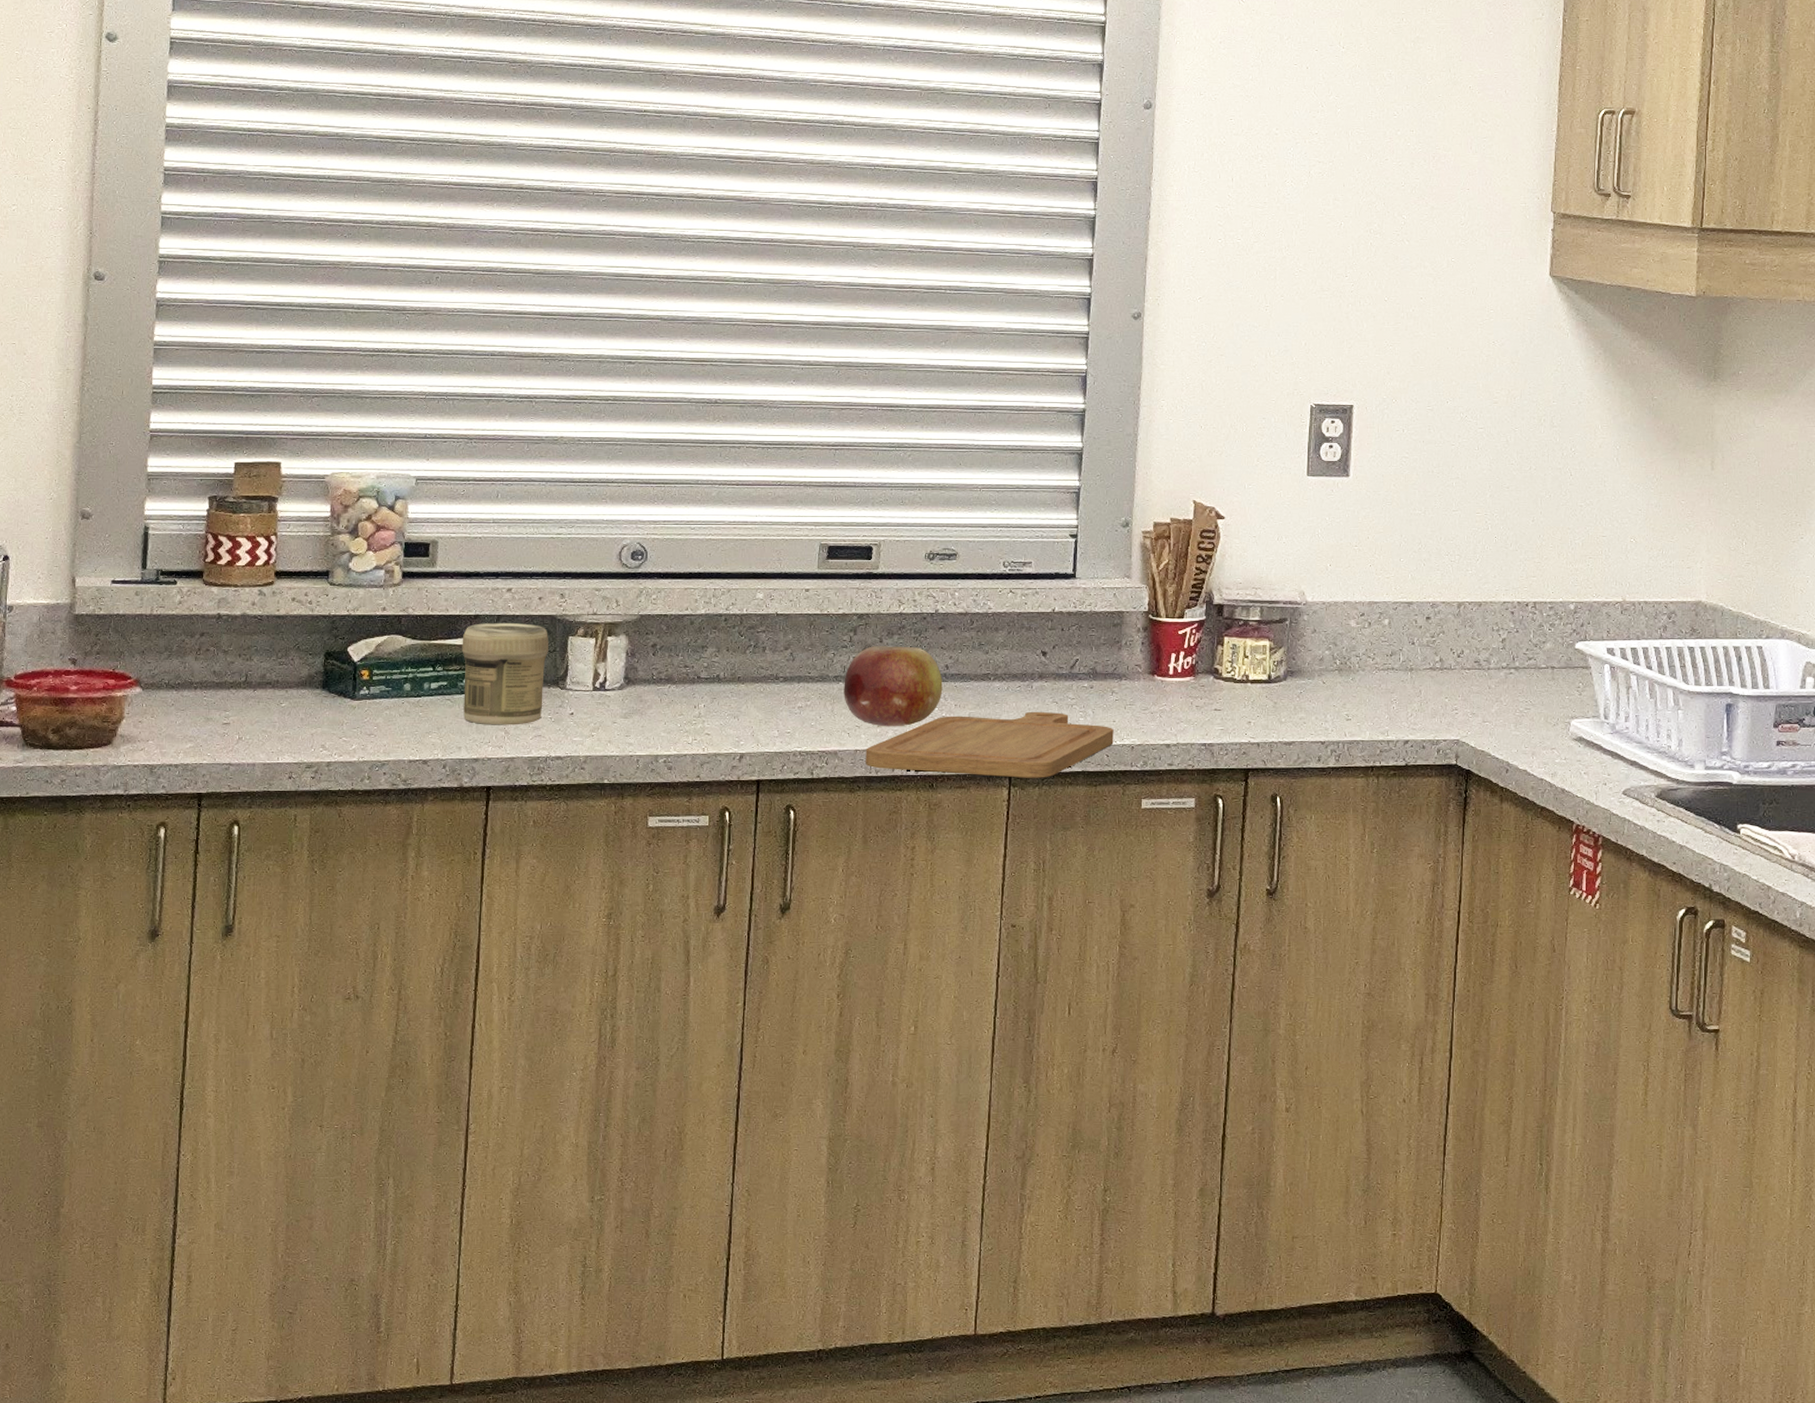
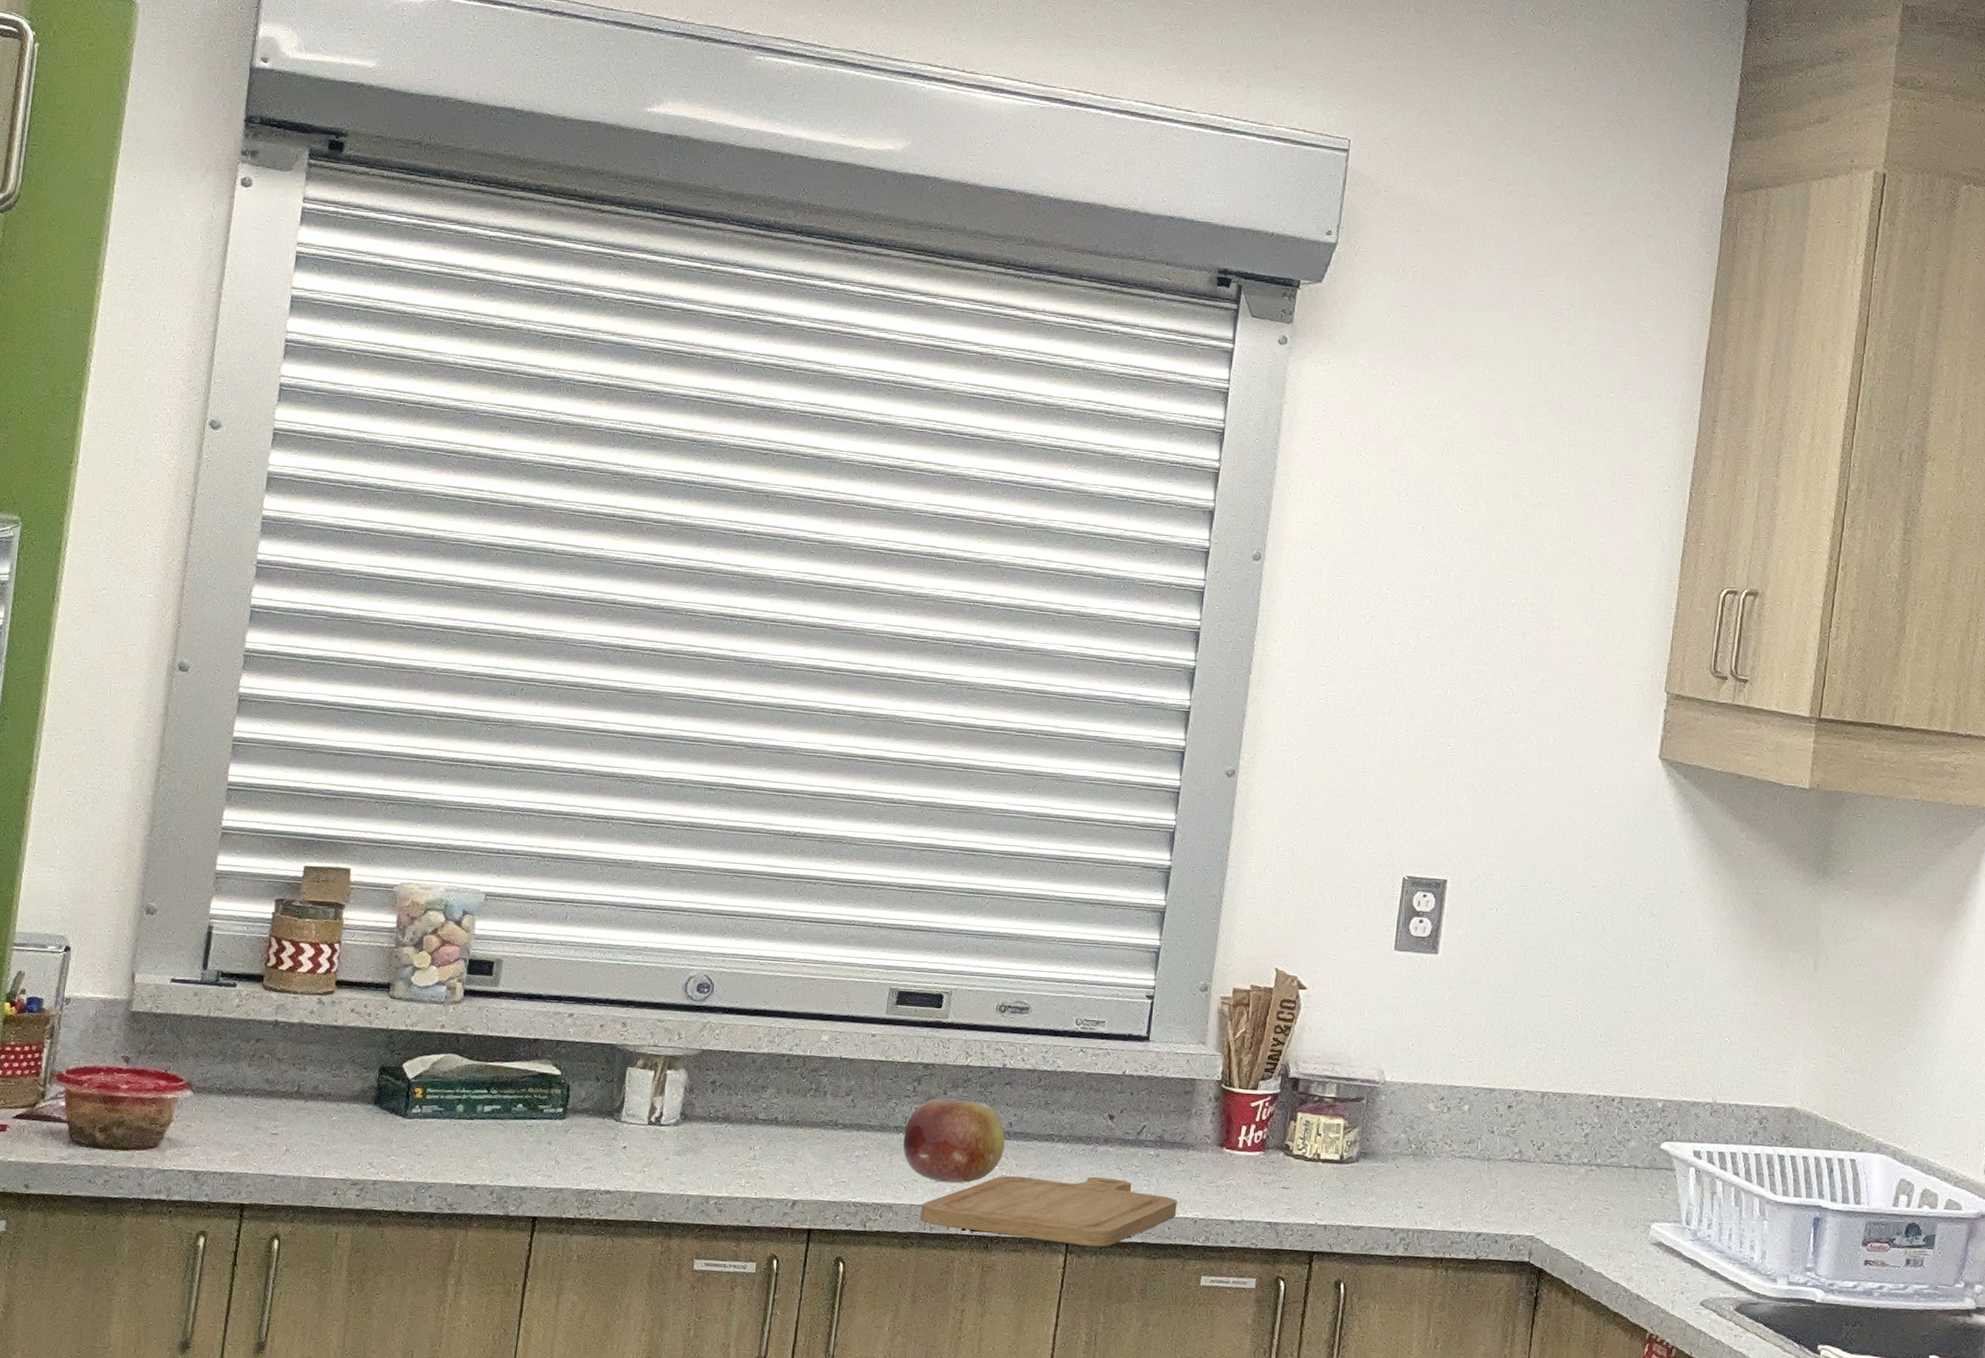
jar: present [462,623,548,725] -> none [515,1047,607,1155]

